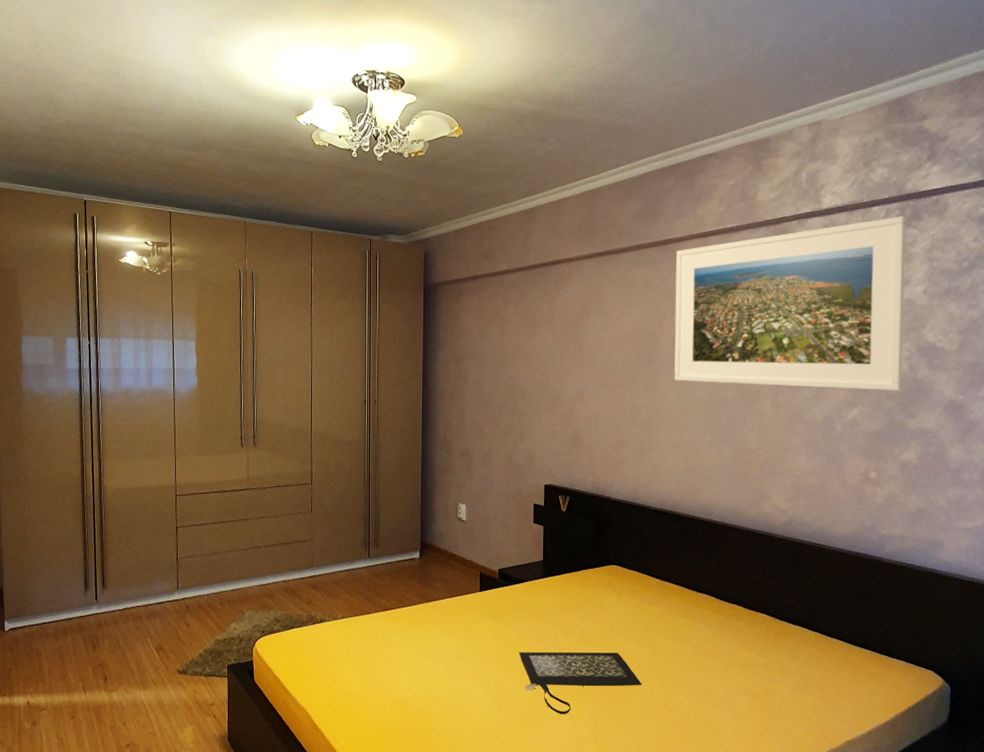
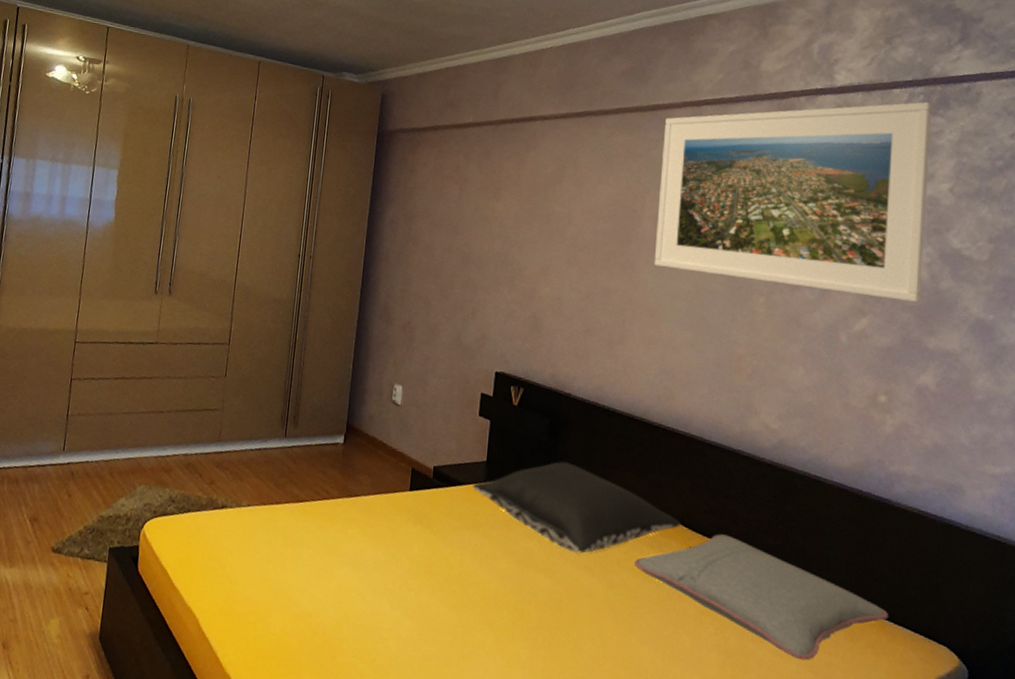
clutch bag: present [518,652,642,715] -> none [449,569,593,653]
pillow: none [532,553,710,628] -> present [472,461,681,554]
pillow: none [673,600,884,694] -> present [634,534,888,661]

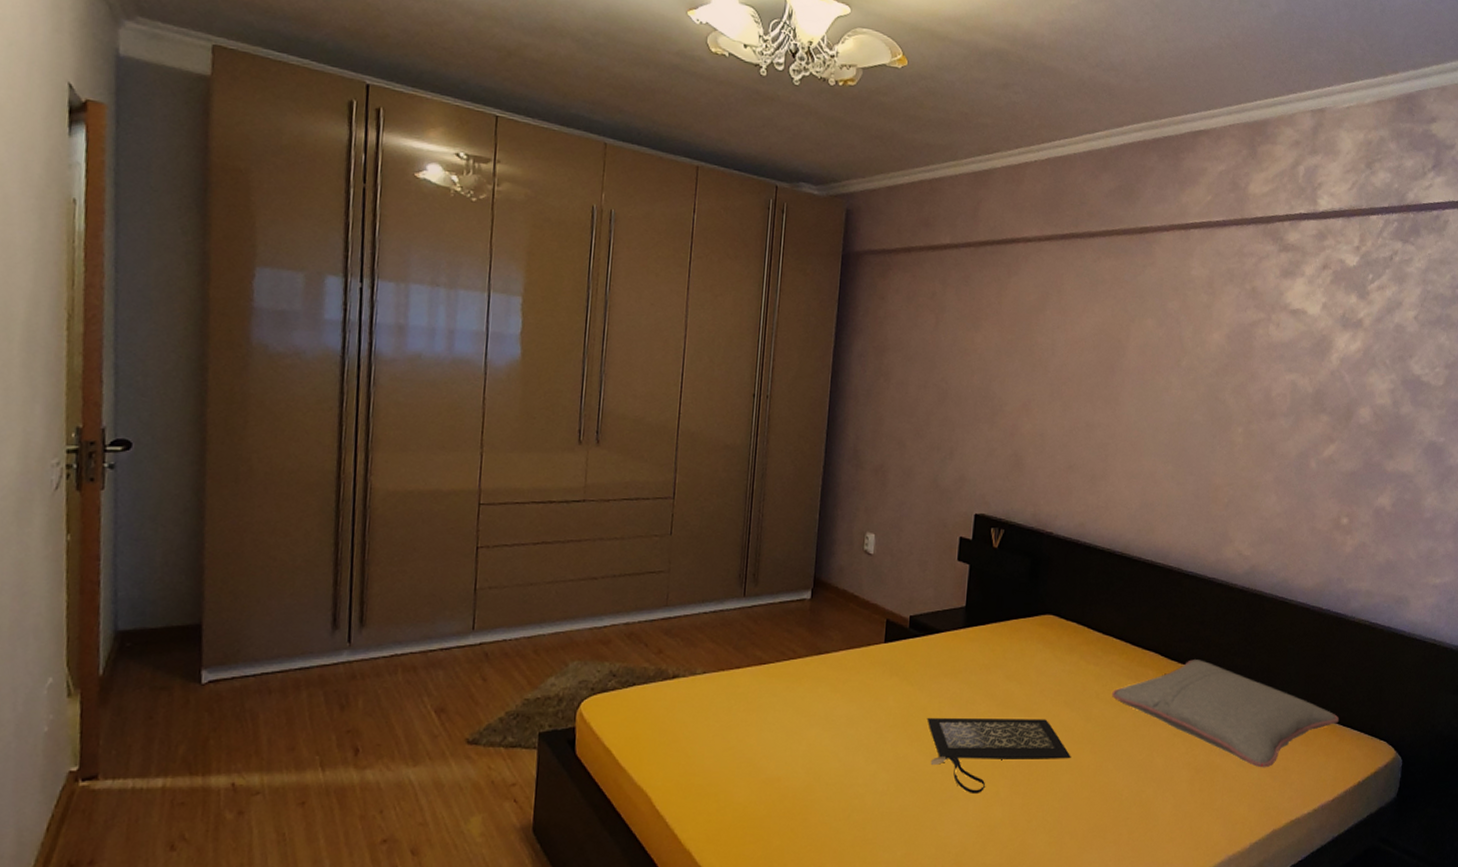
clutch bag: none [449,569,593,653] -> present [926,718,1071,795]
pillow: present [472,461,681,554] -> none [950,600,1157,690]
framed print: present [654,102,932,302] -> none [1137,229,1404,427]

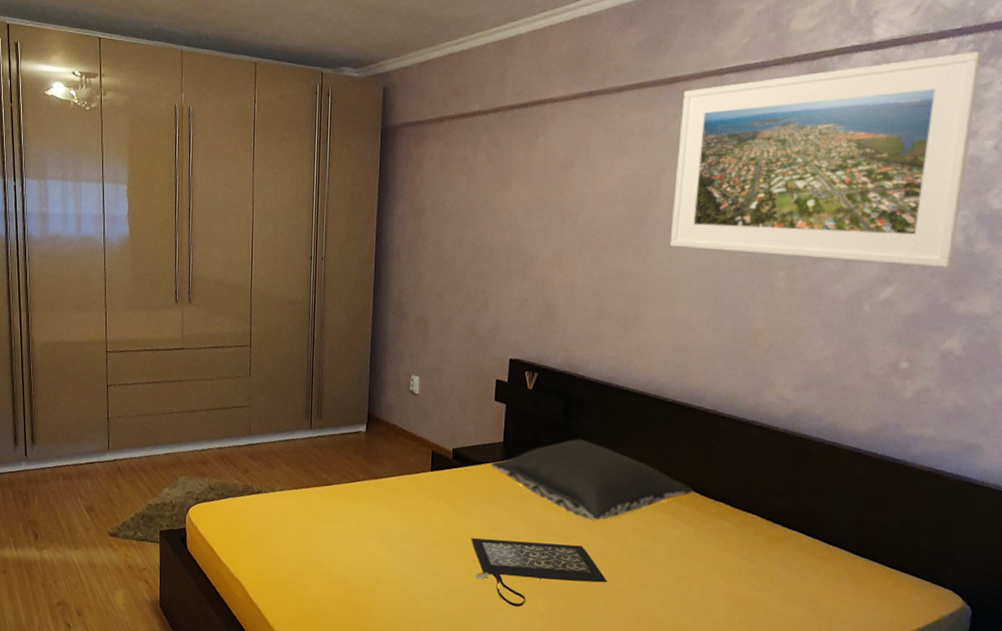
pillow: none [950,600,1157,690] -> present [490,438,693,521]
pillow: present [1112,659,1339,768] -> none [647,498,895,607]
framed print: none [1137,229,1404,427] -> present [669,51,982,267]

